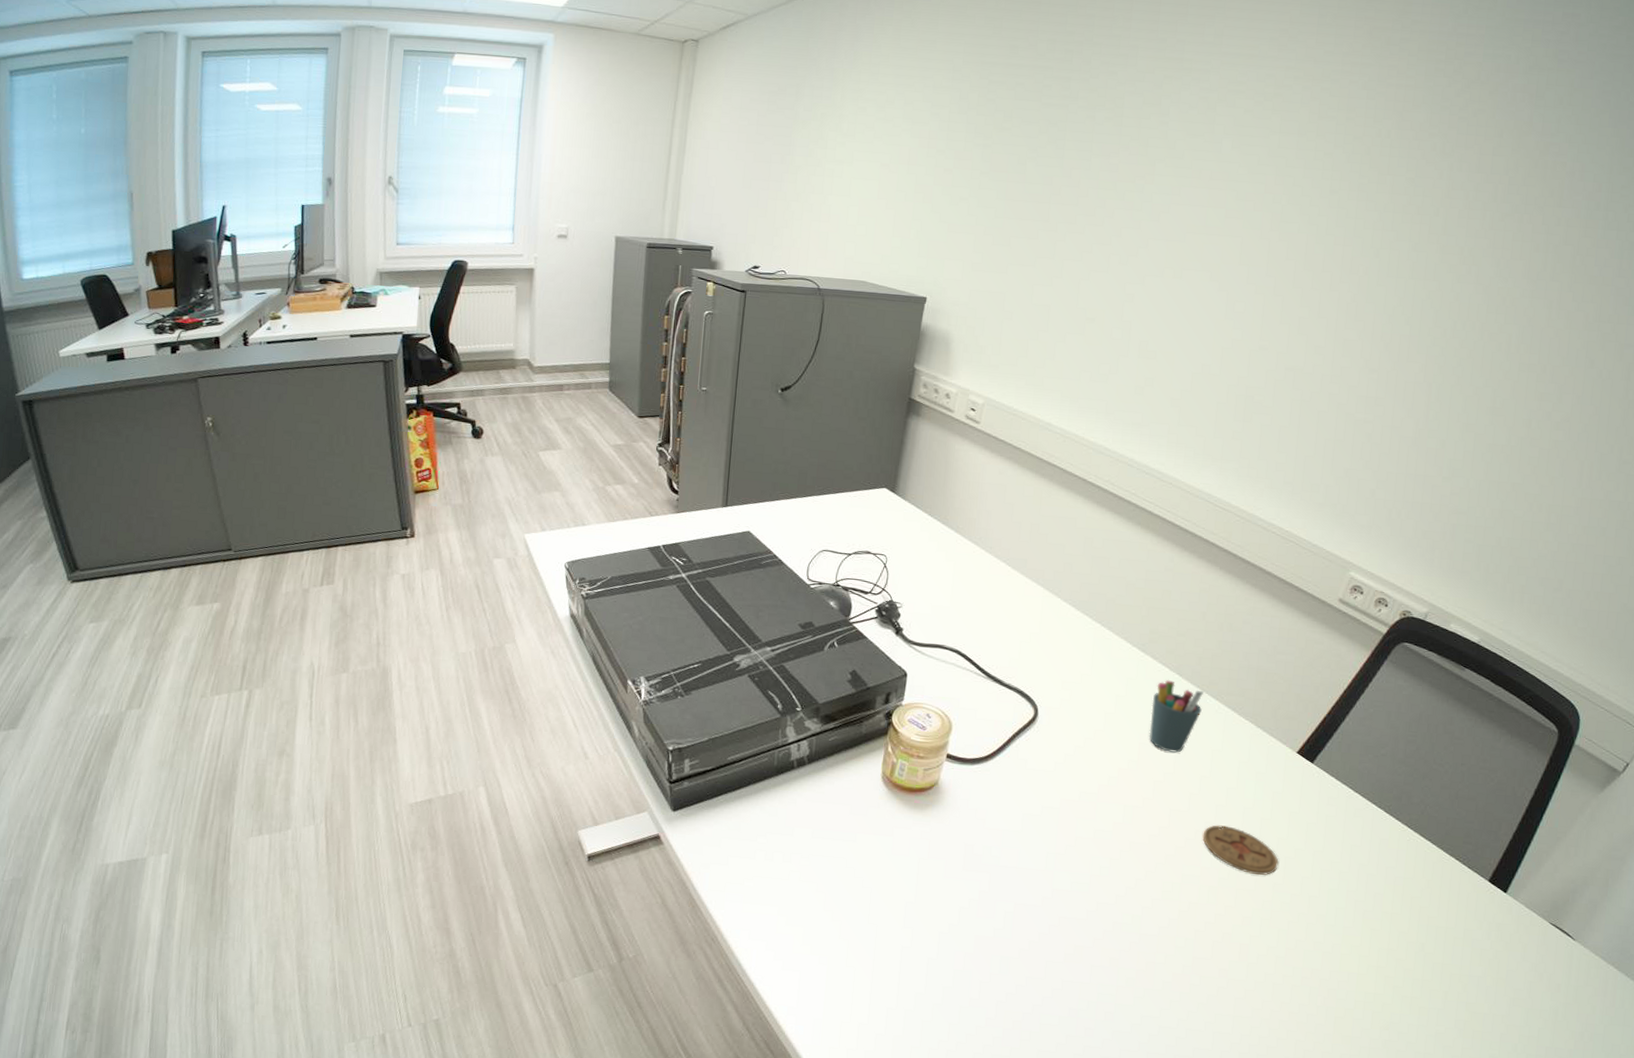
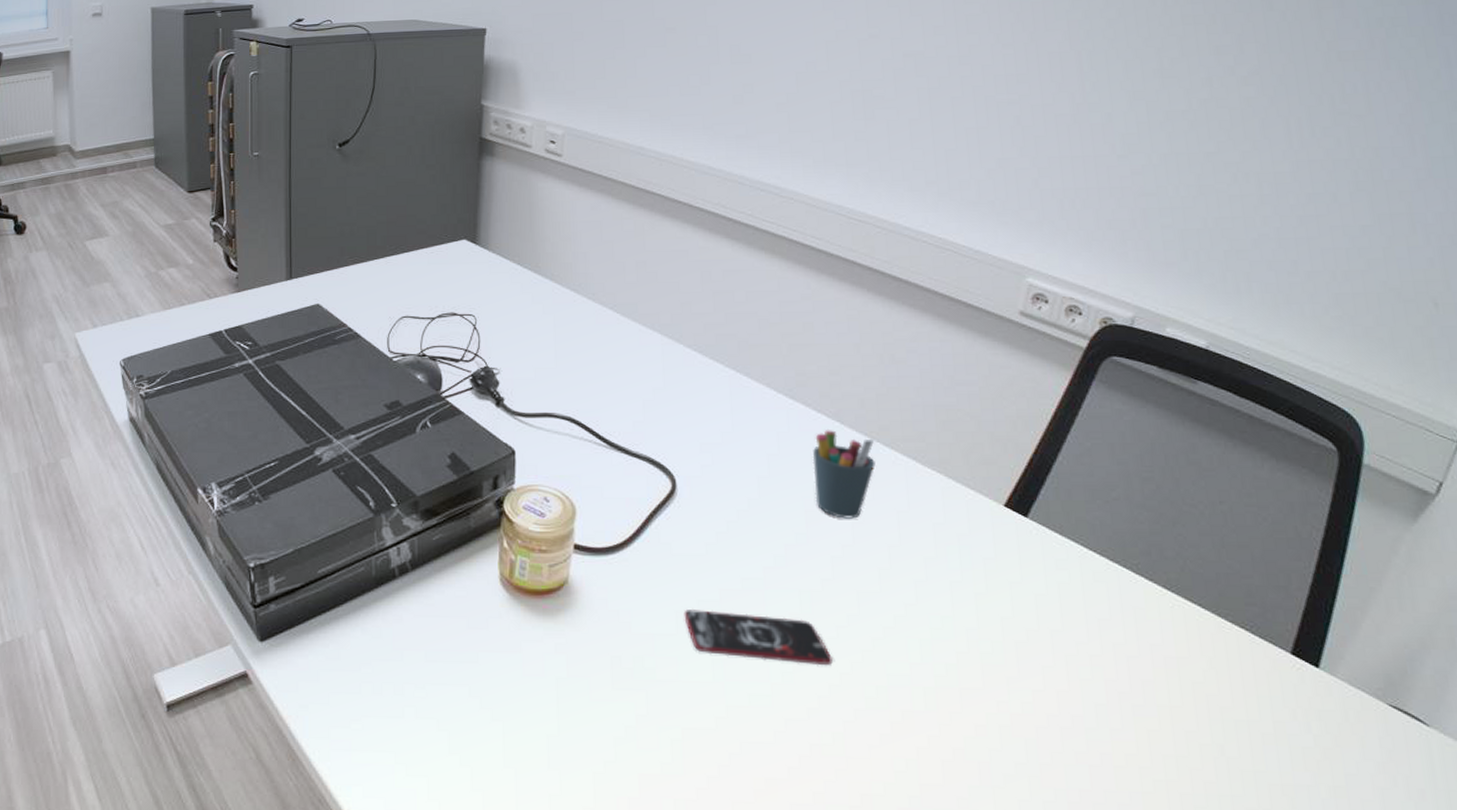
smartphone: none [1029,812,1142,864] -> present [684,608,833,666]
coaster: present [1202,825,1279,875] -> none [904,606,1009,667]

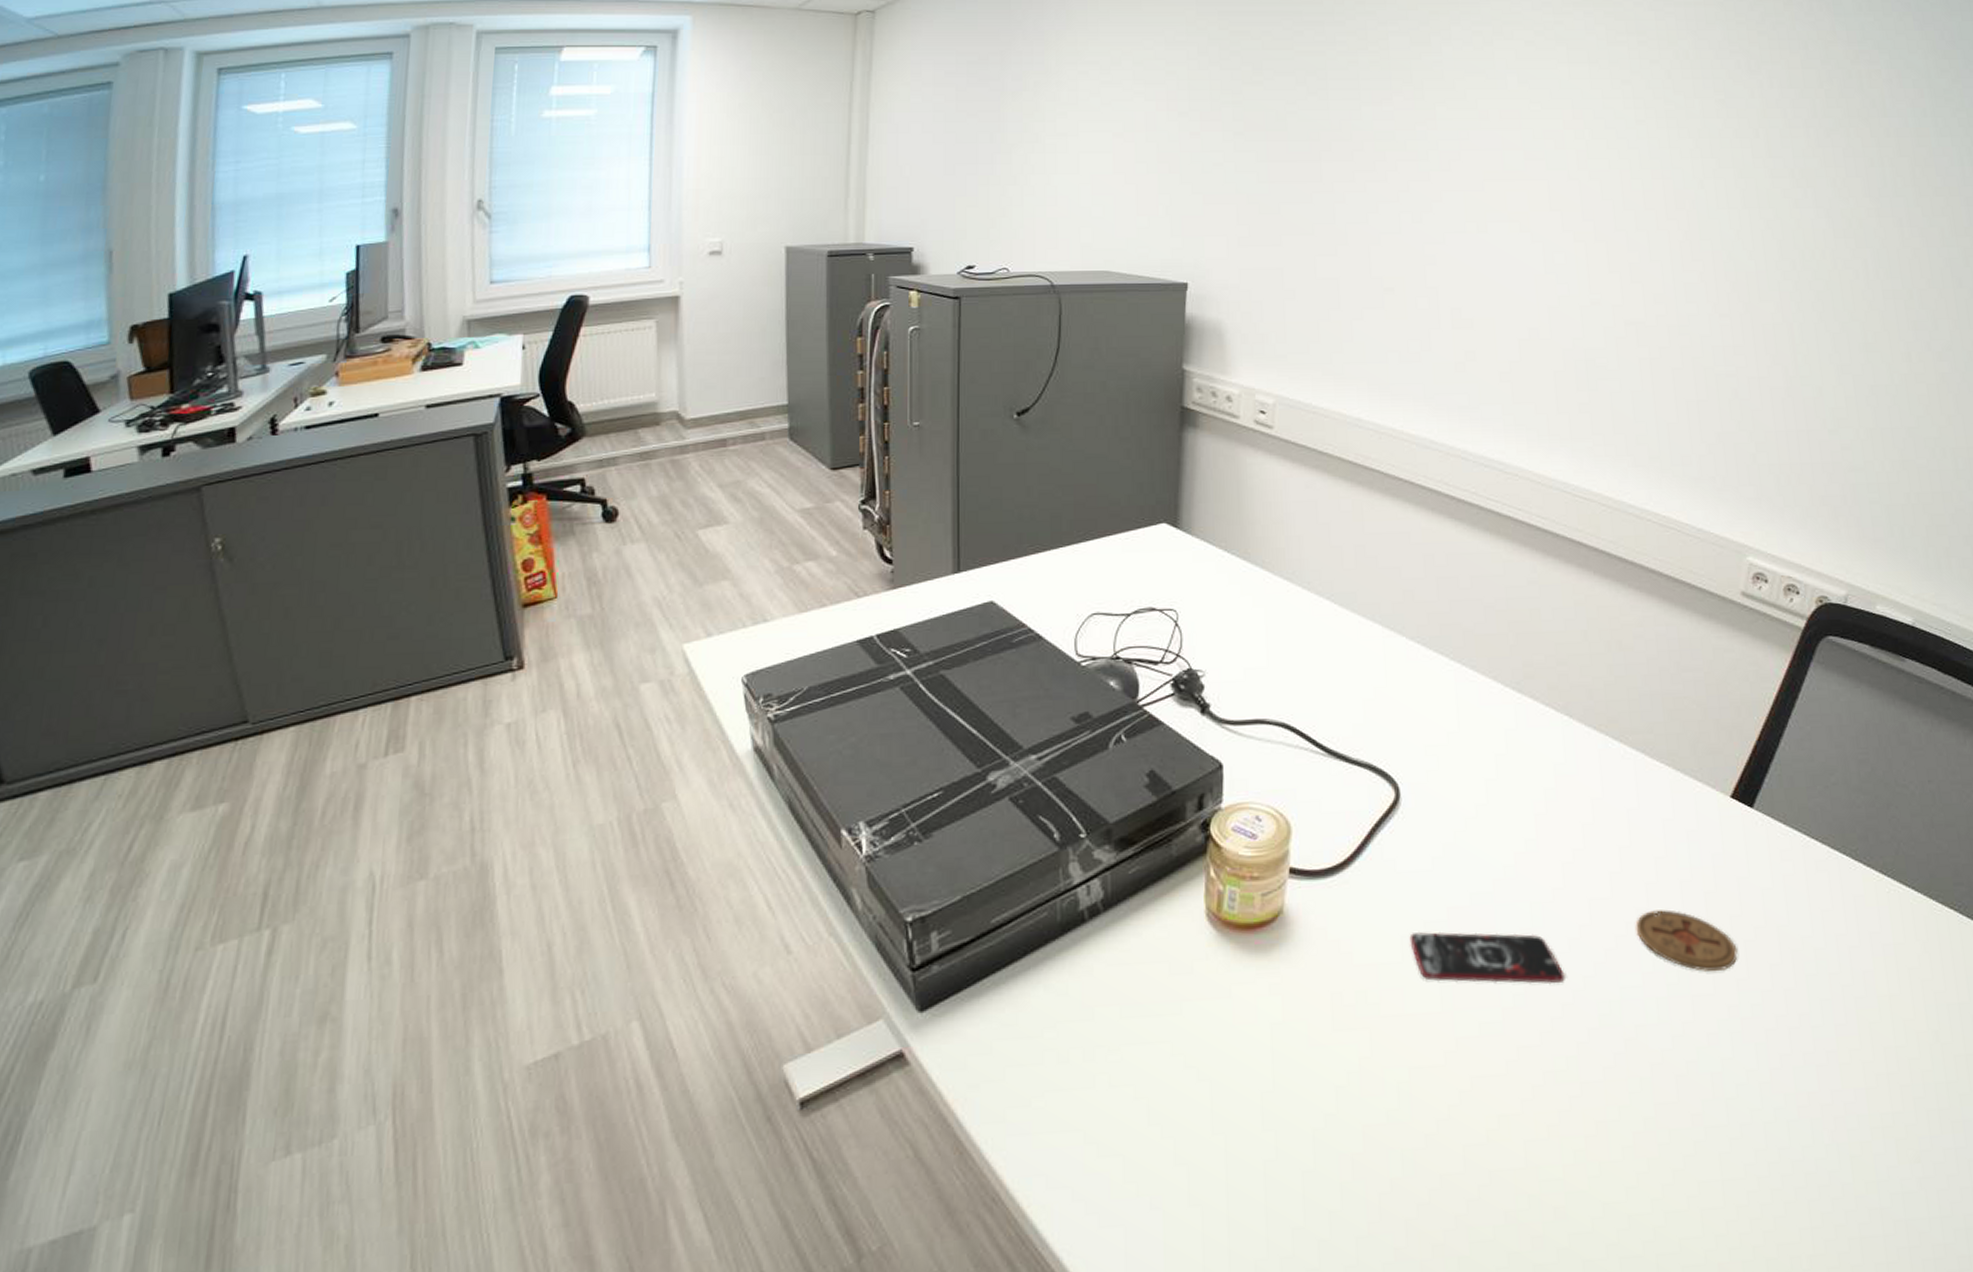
pen holder: present [812,430,876,519] -> none [1541,725,1605,821]
coaster: none [904,606,1009,667] -> present [1636,909,1738,971]

